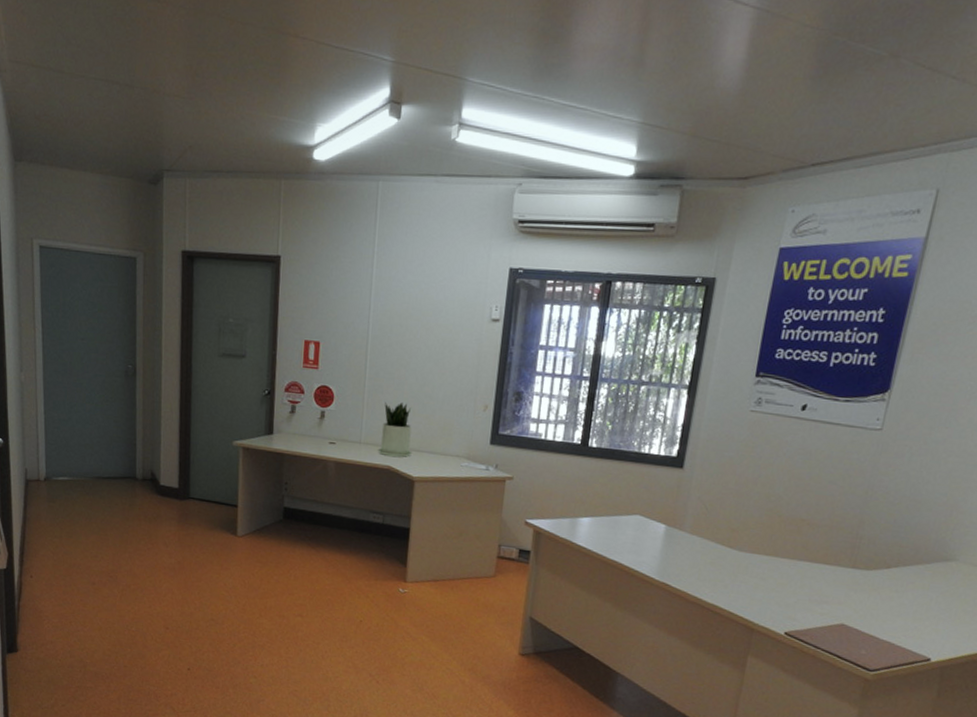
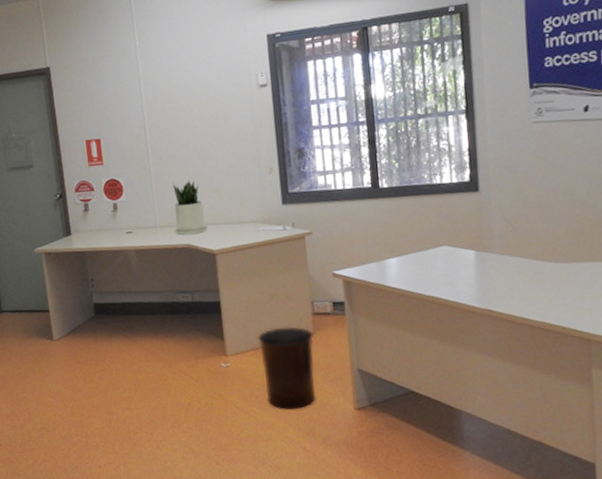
waste bin: none [437,563,495,645] -> present [256,326,317,410]

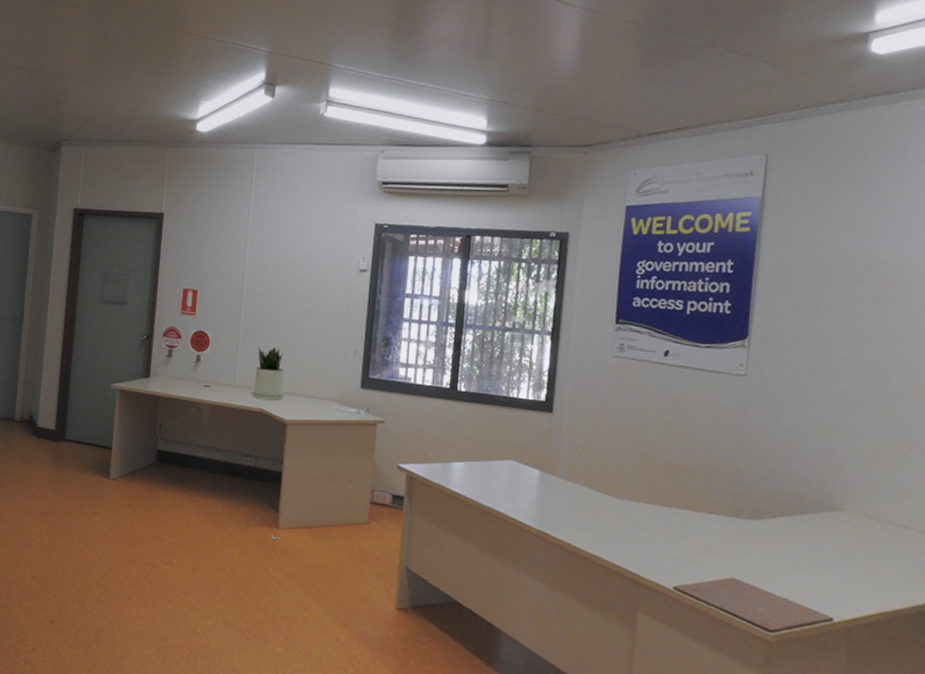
waste bin: present [256,326,317,410] -> none [309,509,369,598]

